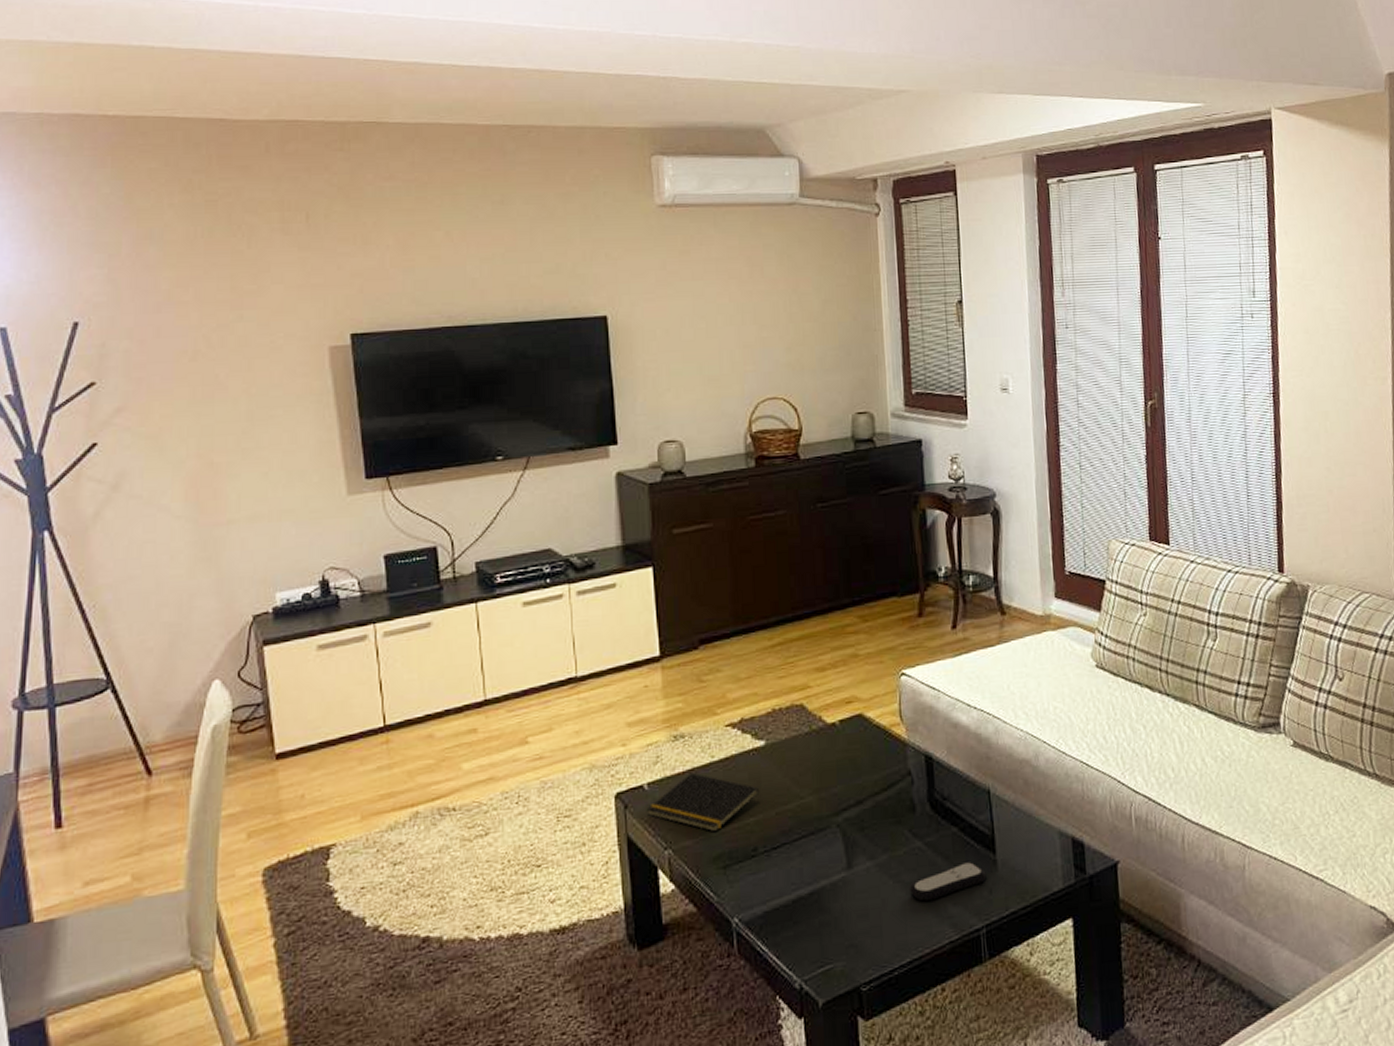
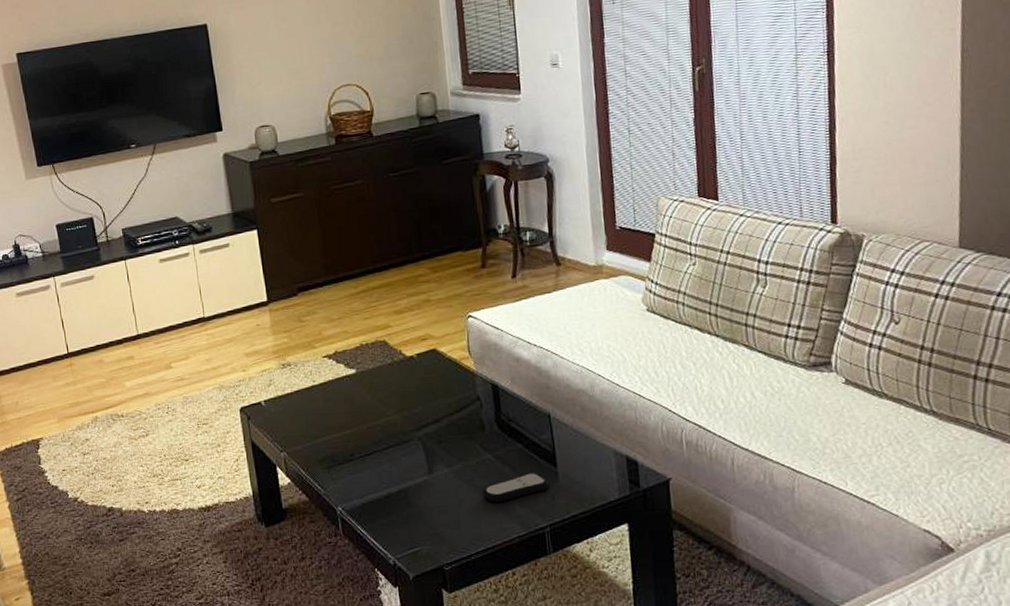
notepad: present [646,772,760,832] -> none [264,393,354,440]

